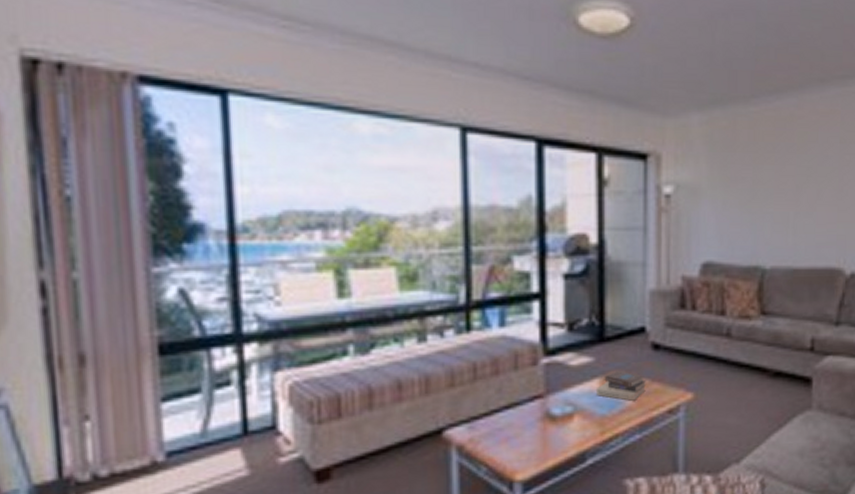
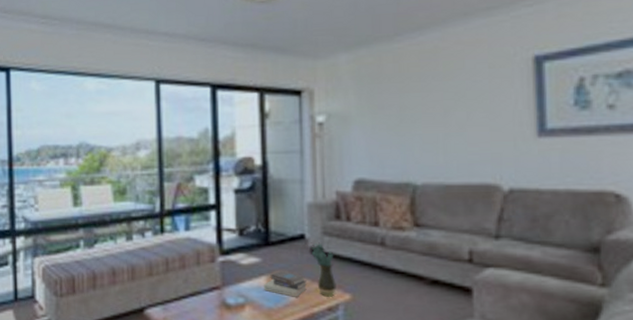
vase: none [652,336,678,398] -> present [311,242,336,297]

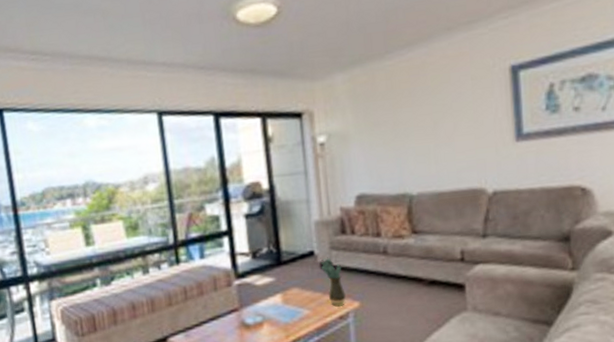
books: present [263,270,307,297] -> none [278,286,319,311]

